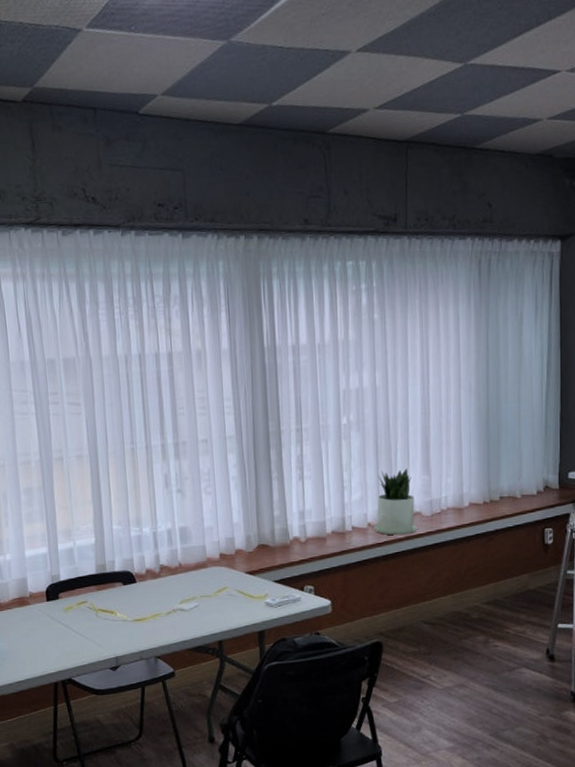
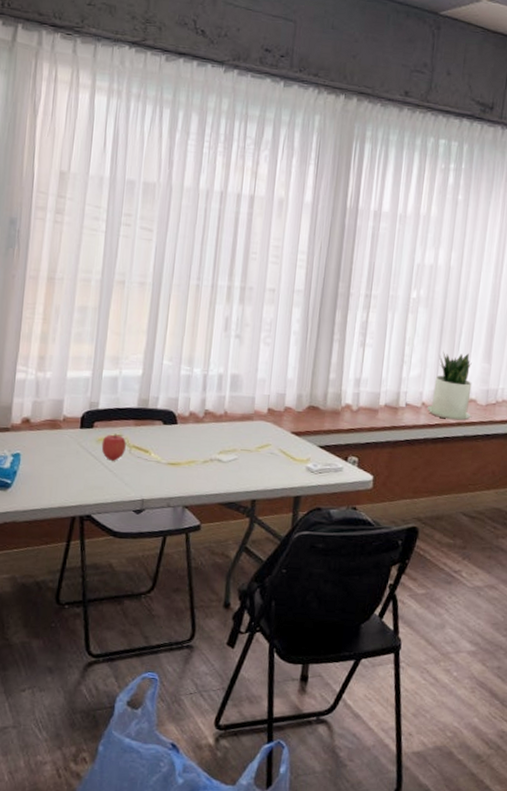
fruit: none [69,600,92,626] -> present [101,433,126,461]

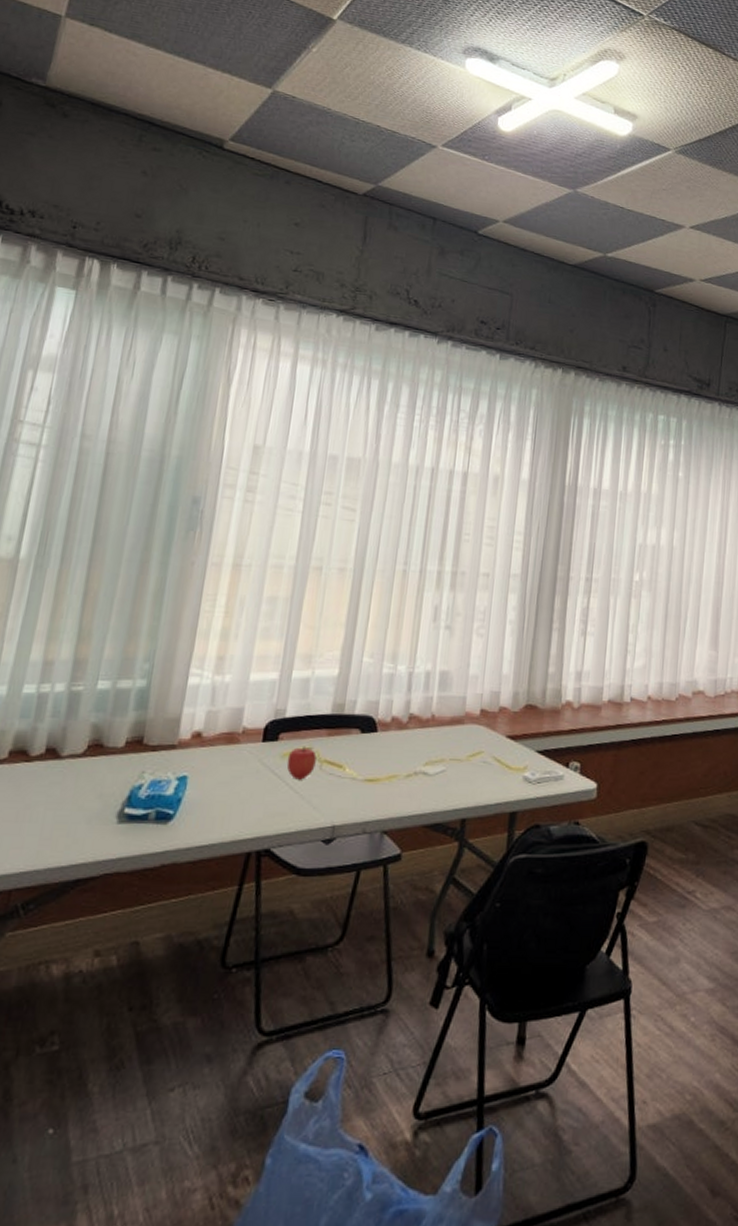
planter: present [427,351,472,421] -> none [653,638,700,716]

